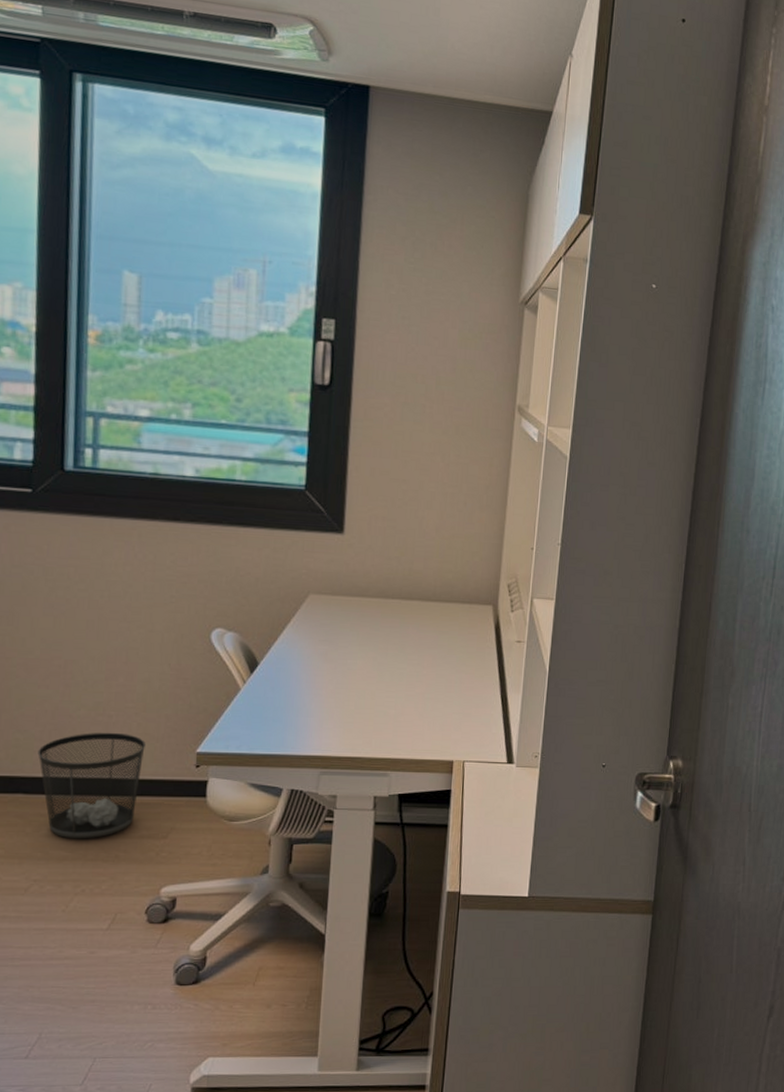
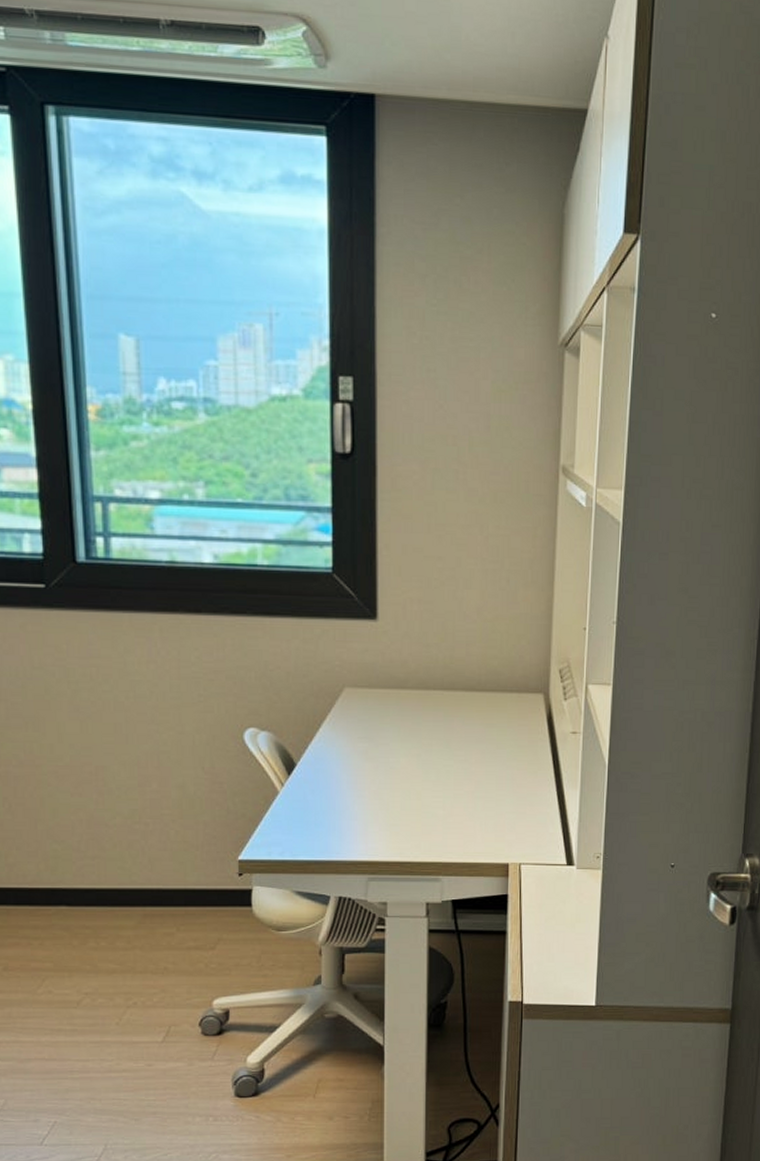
waste bin: present [37,732,145,839] -> none [77,841,185,951]

